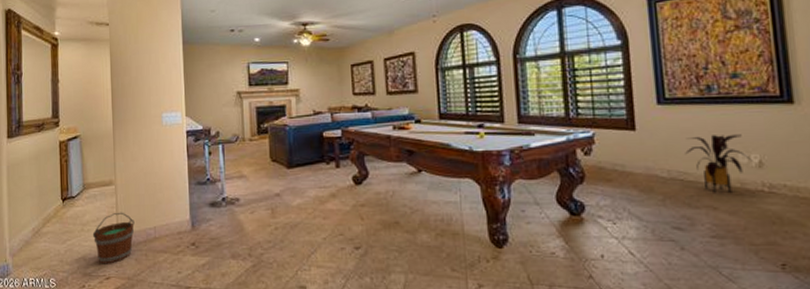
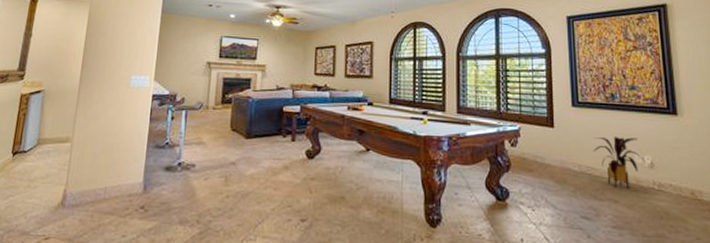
wooden bucket: present [92,212,135,264] -> none [38,170,86,224]

